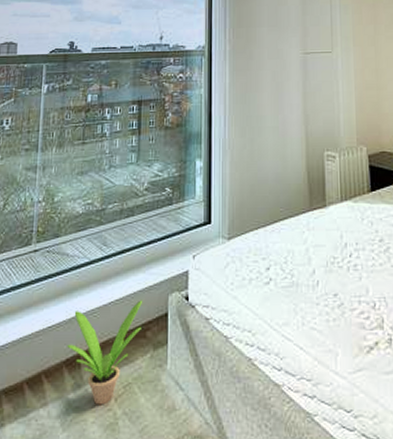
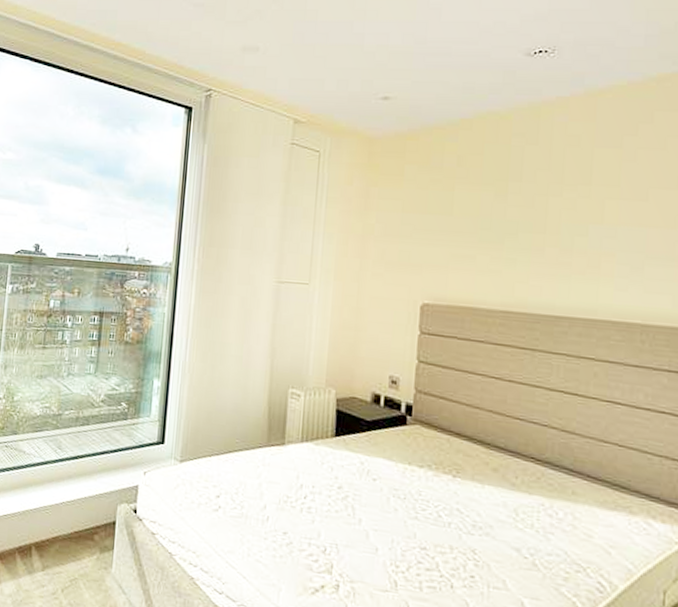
potted plant: present [67,300,142,405] -> none [20,505,92,593]

